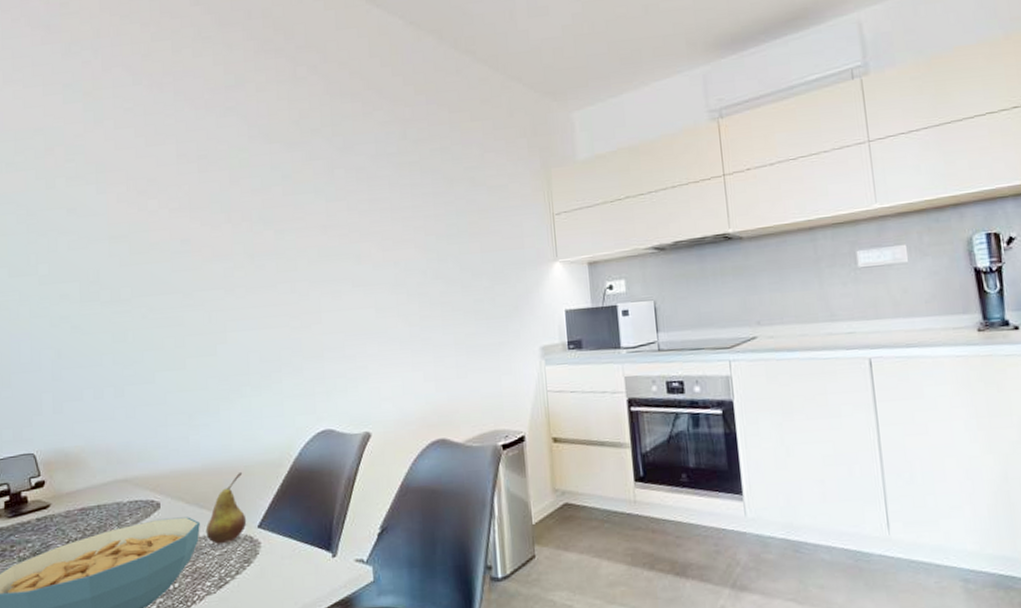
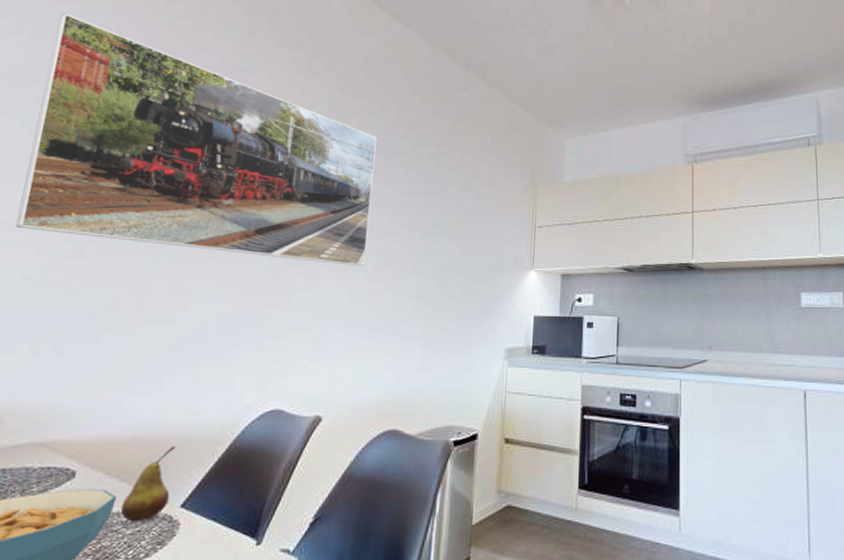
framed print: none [45,55,385,281] -> present [15,13,377,267]

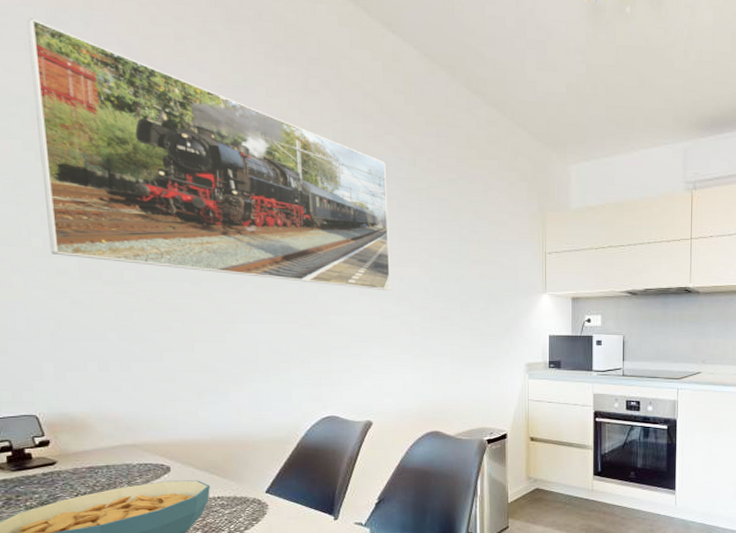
fruit: present [120,445,176,522] -> none [215,445,255,505]

